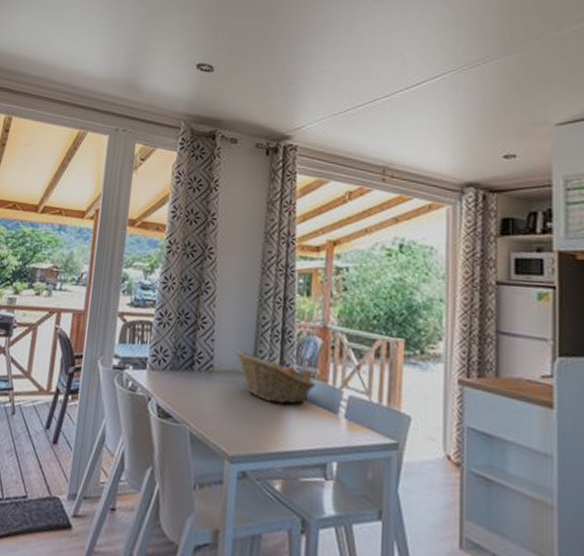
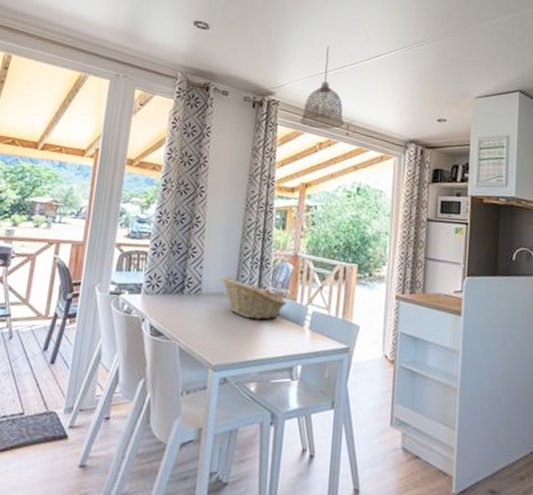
pendant lamp: none [323,77,379,175] -> present [299,45,344,129]

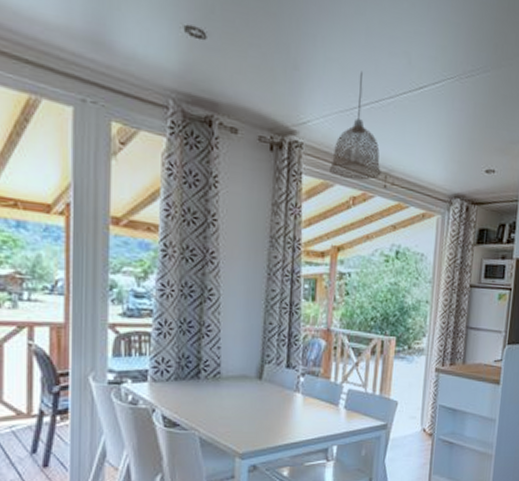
fruit basket: present [220,275,287,320] -> none [242,355,320,402]

